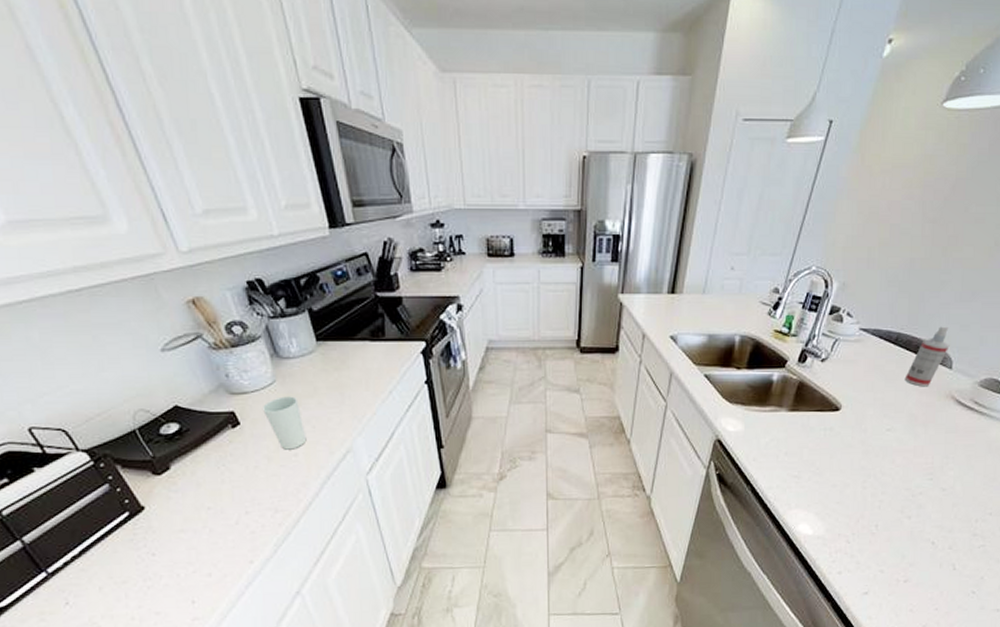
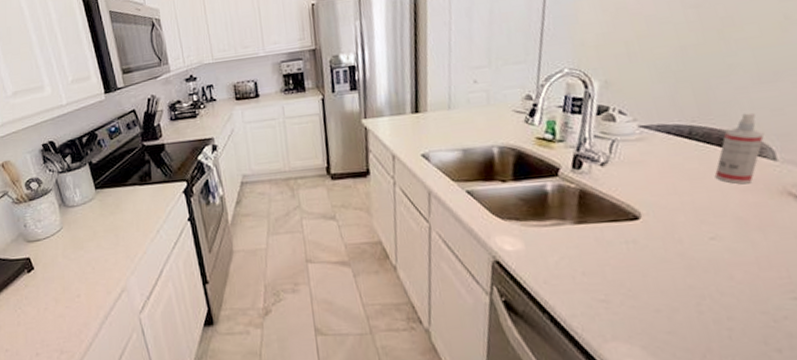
cup: present [262,396,307,450] -> none [51,241,88,292]

